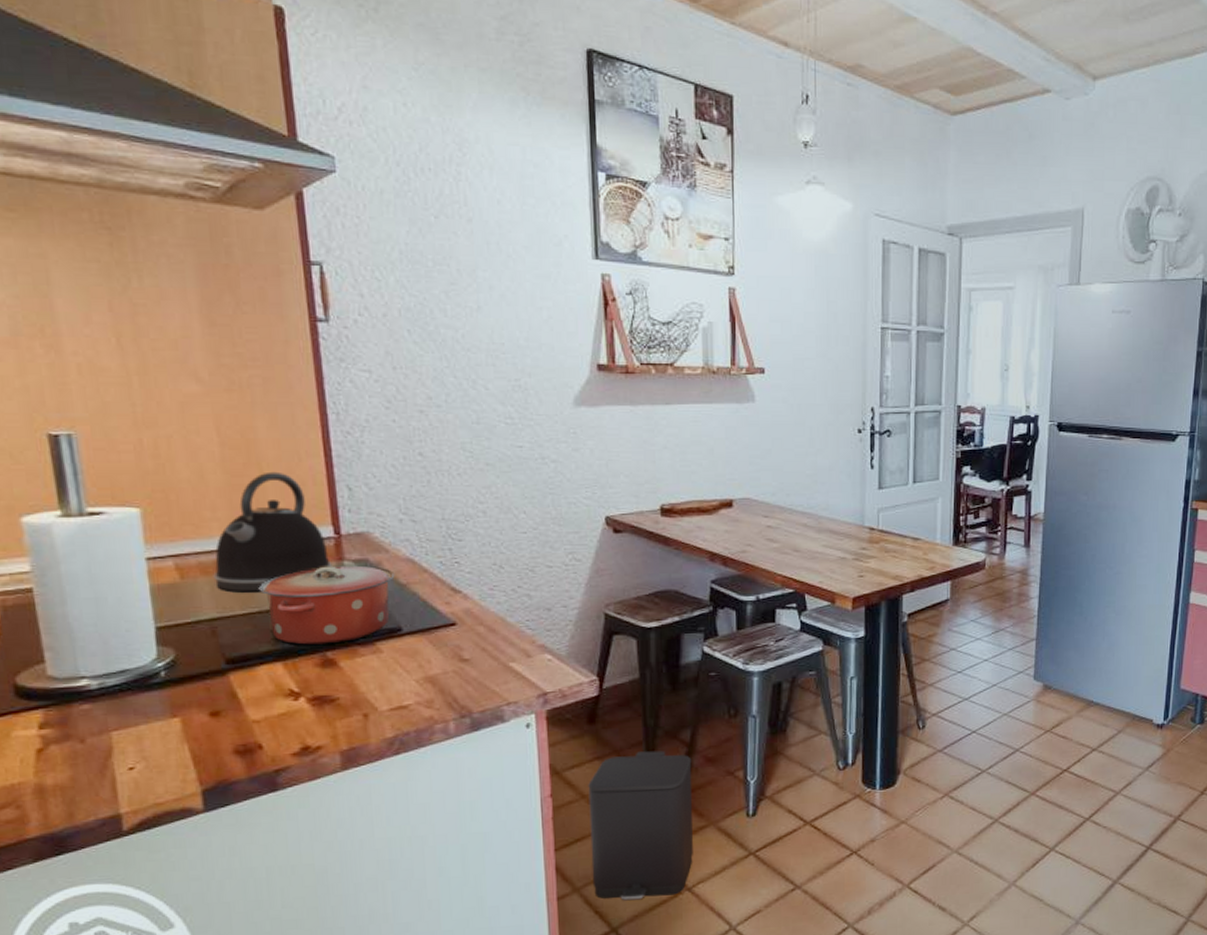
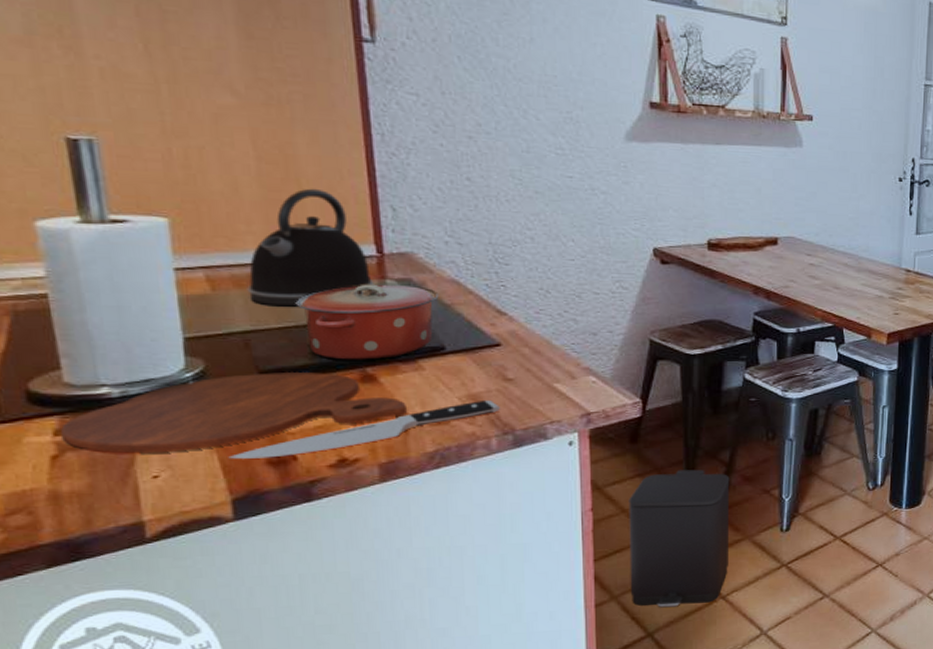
cutting board: none [45,658,366,746] -> present [61,373,407,454]
kitchen knife: none [198,681,458,749] -> present [228,399,501,459]

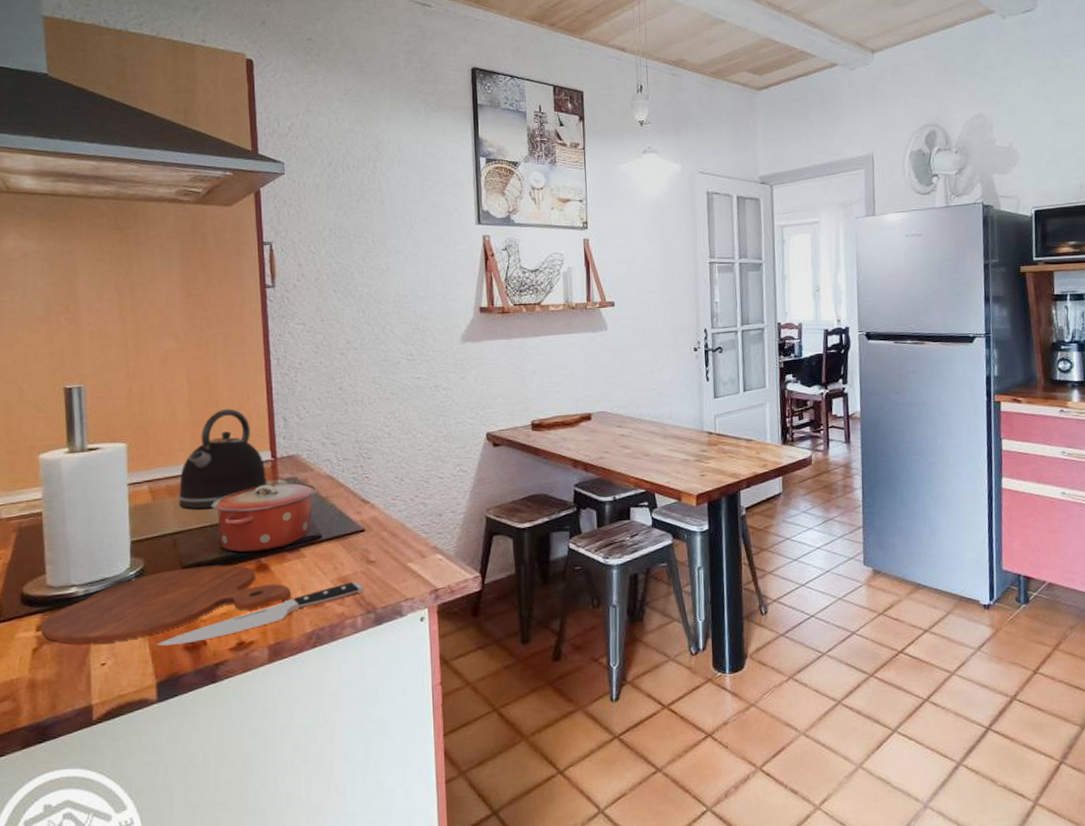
pedal bin: present [628,469,730,608] -> none [472,640,564,784]

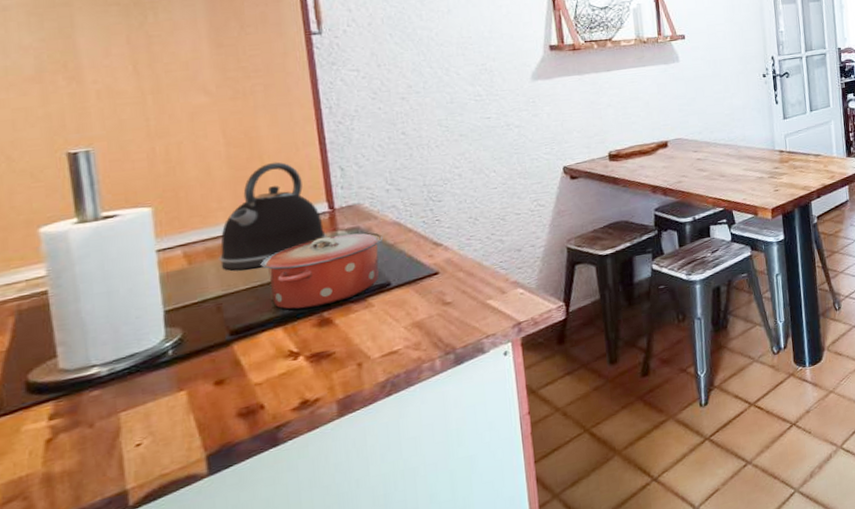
cutting board: present [41,565,291,645] -> none [55,322,360,430]
kitchen knife: present [156,581,365,646] -> none [203,324,442,417]

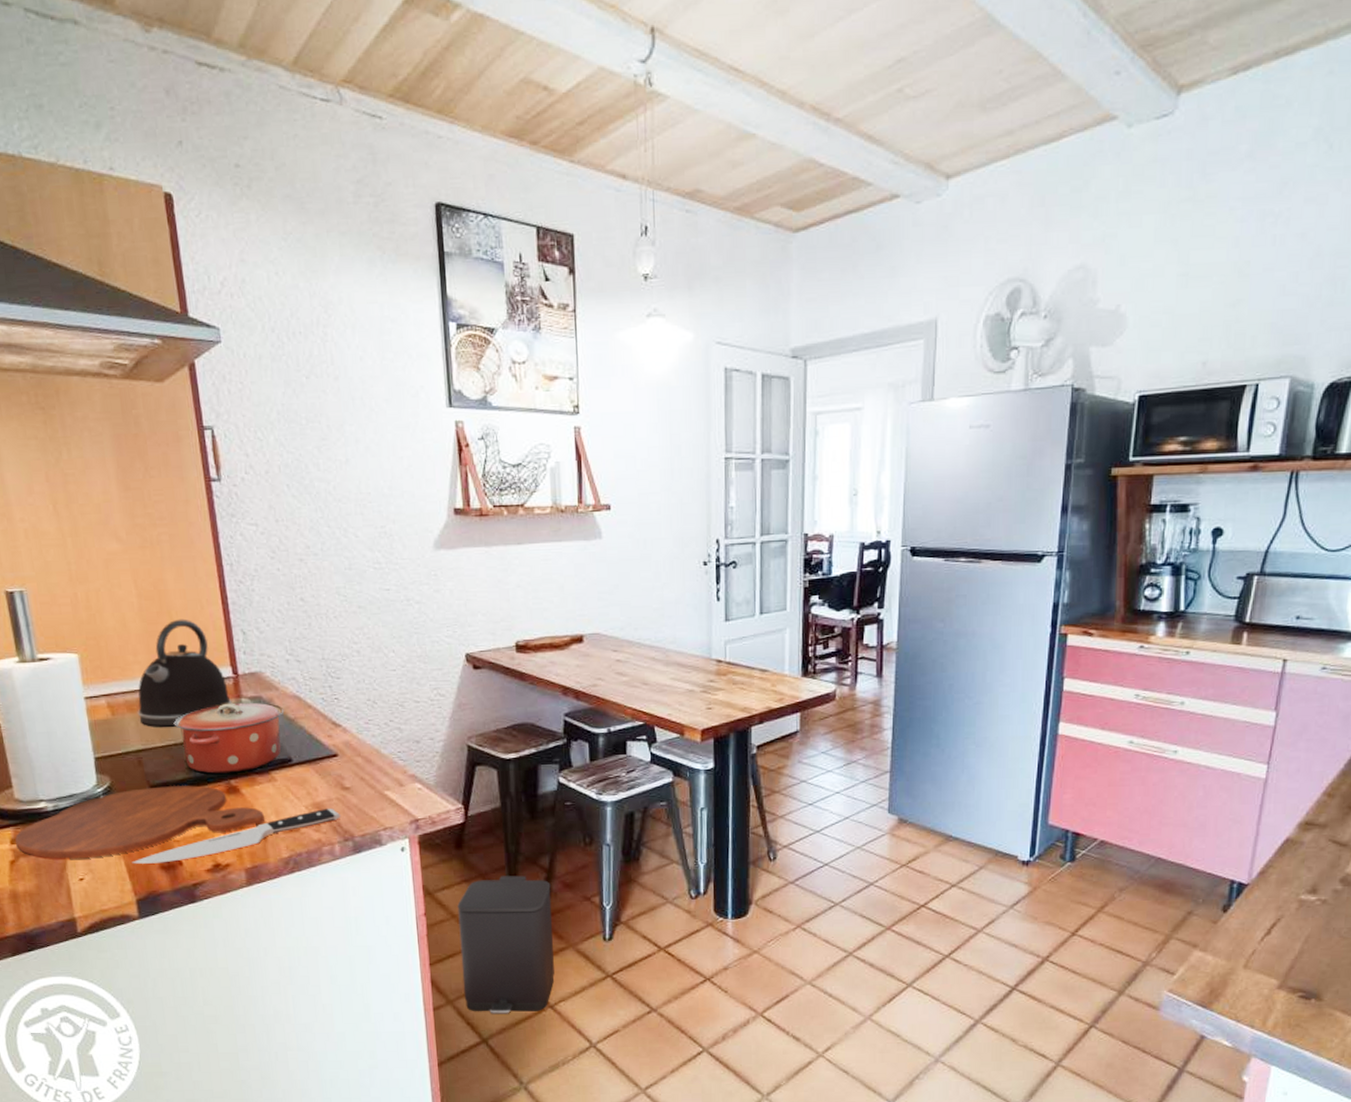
cutting board: none [55,322,360,430] -> present [15,785,265,859]
kitchen knife: none [203,324,442,417] -> present [132,808,341,864]
pedal bin: none [561,359,657,501] -> present [457,875,554,1014]

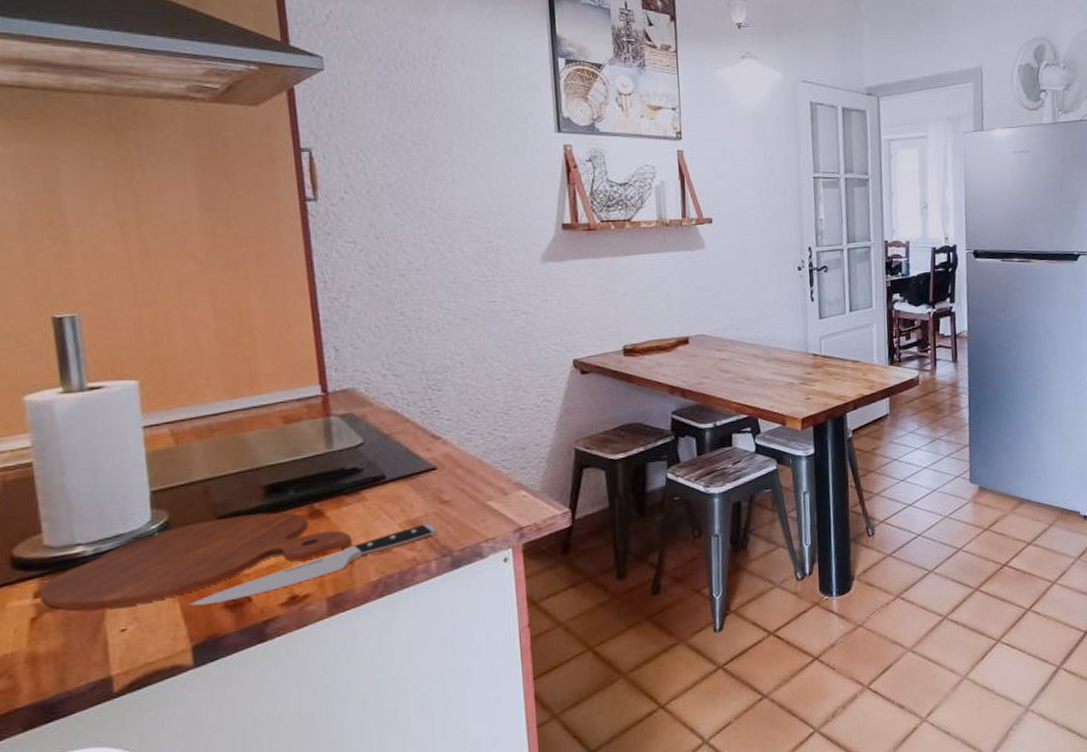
kettle: present [137,619,232,727] -> none [206,338,320,453]
casserole: present [173,702,284,775] -> none [249,419,379,500]
pedal bin: present [457,875,554,1014] -> none [563,574,665,724]

